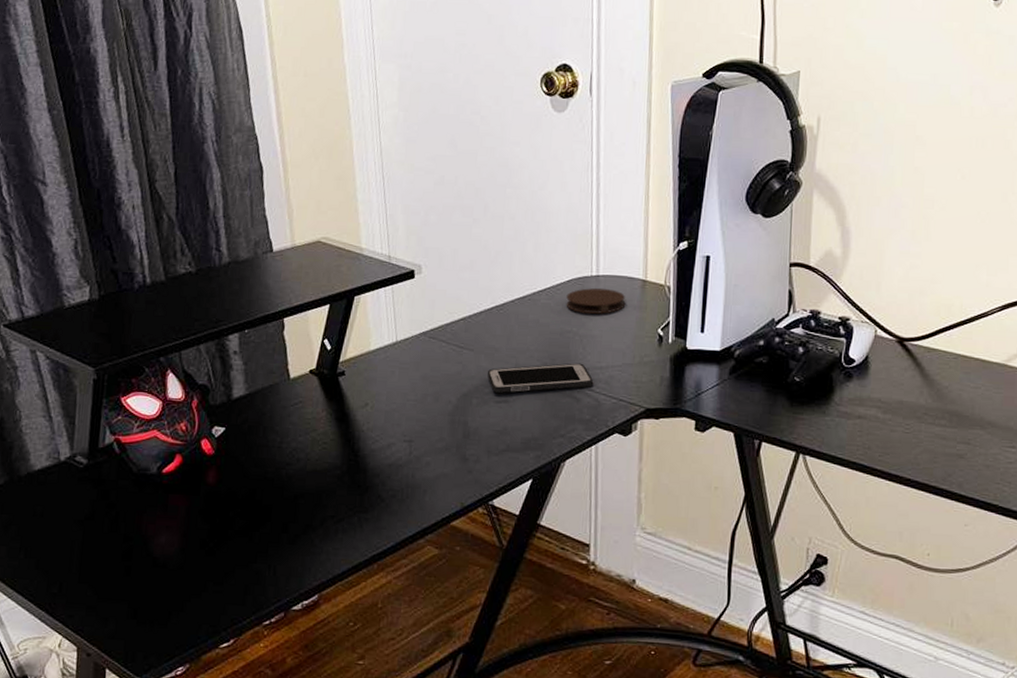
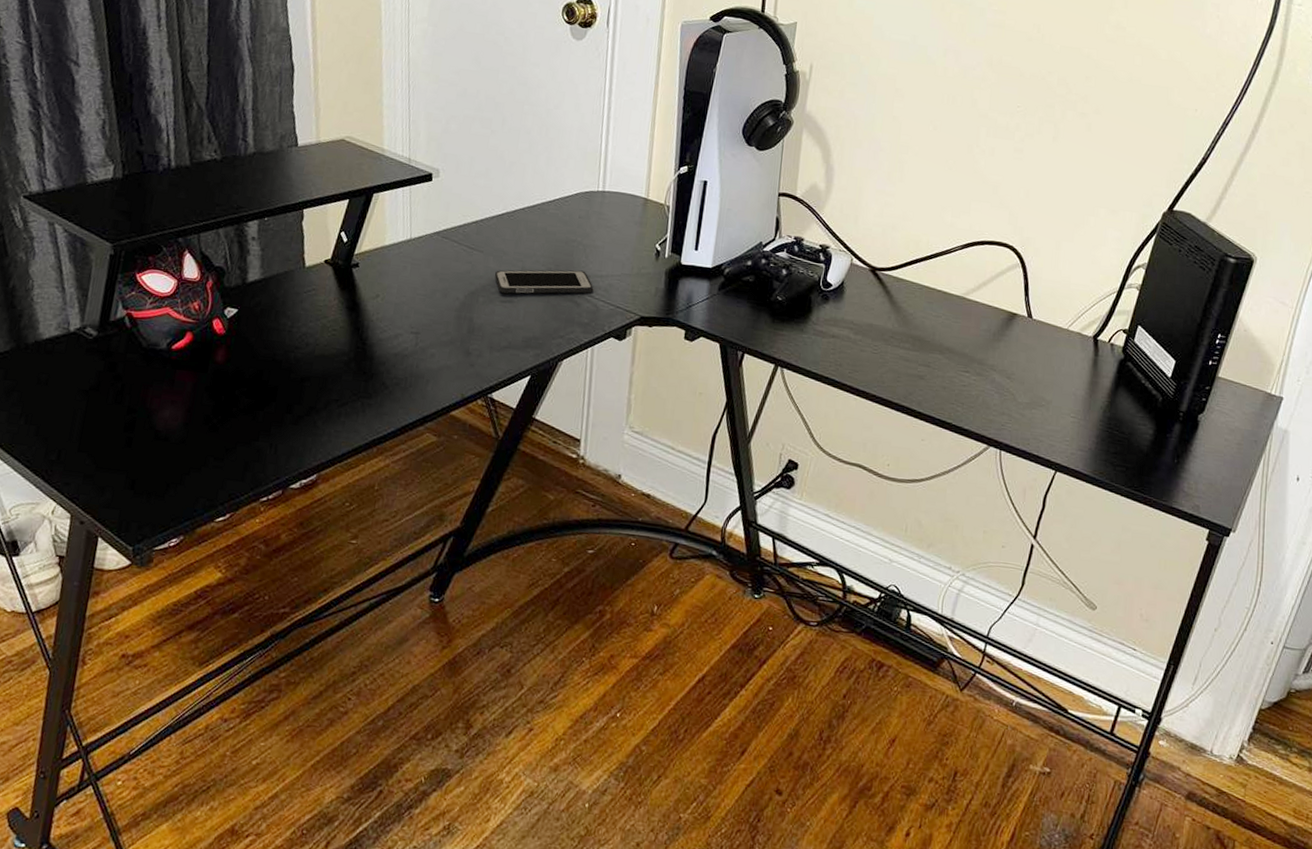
coaster: present [566,288,625,314] -> none [572,202,628,227]

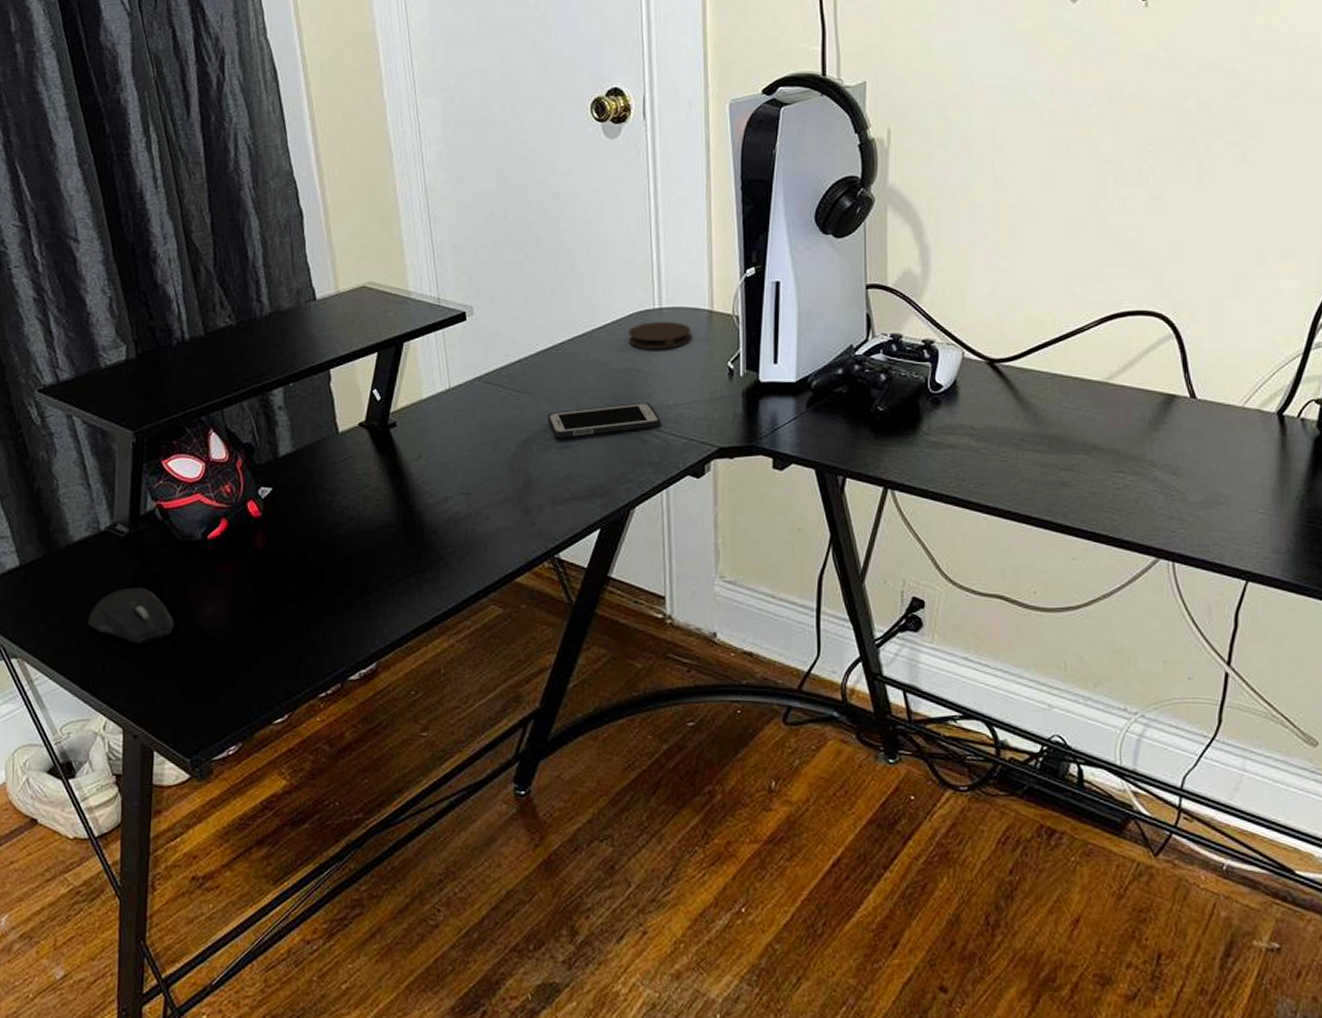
computer mouse: none [47,386,132,440] -> present [87,587,175,645]
coaster: none [572,202,628,227] -> present [628,322,691,349]

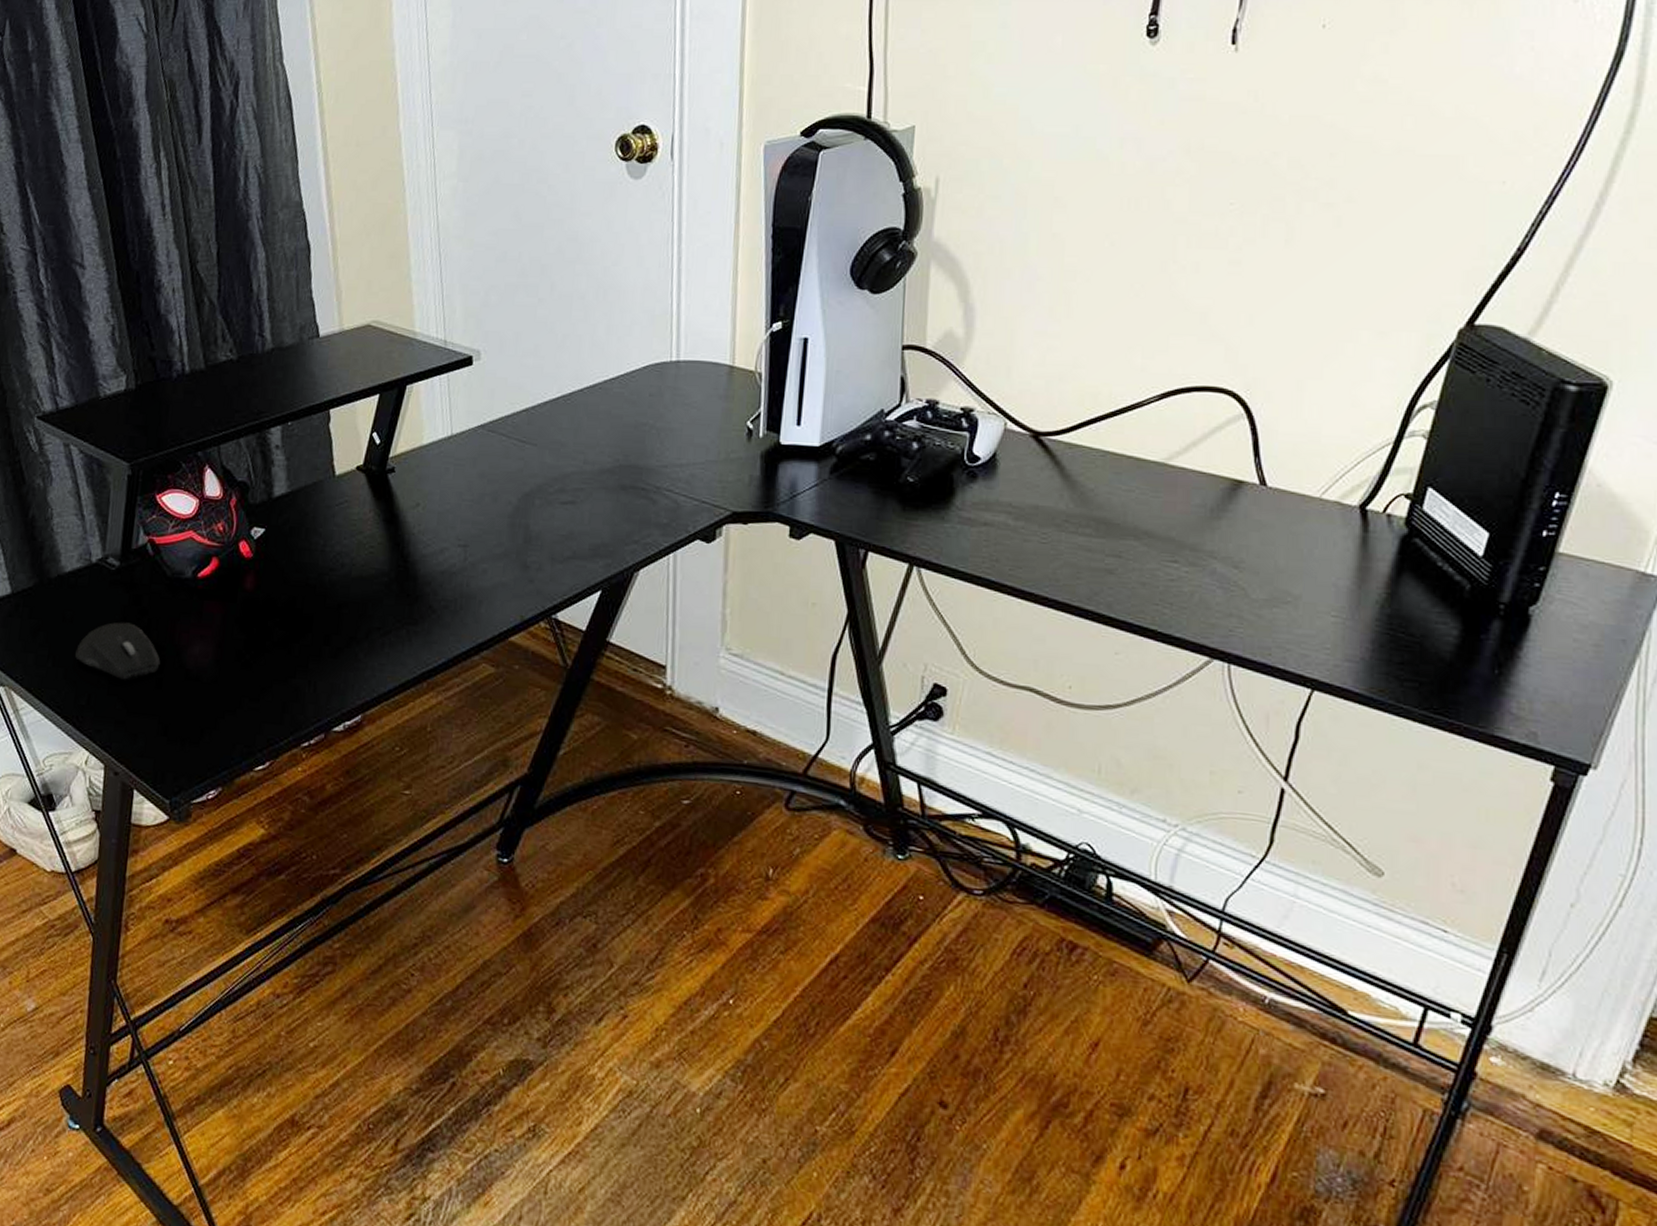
cell phone: present [547,402,660,438] -> none [551,459,672,493]
coaster: present [628,322,691,349] -> none [641,375,709,404]

